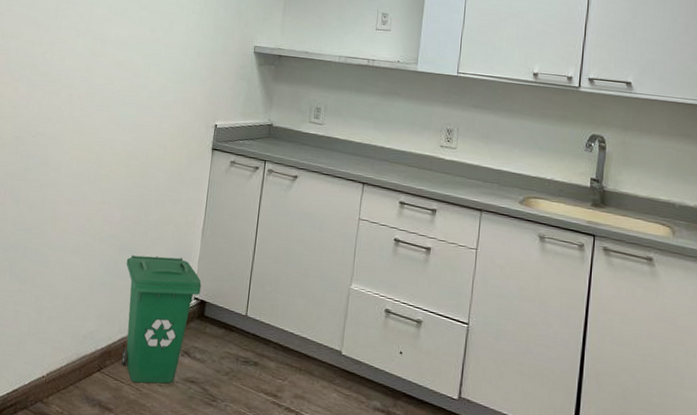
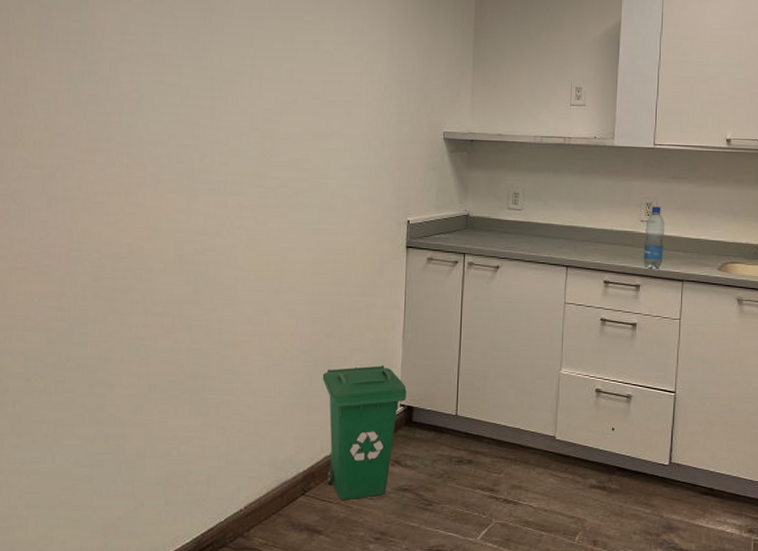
bottle: none [441,133,466,196] -> present [643,206,665,269]

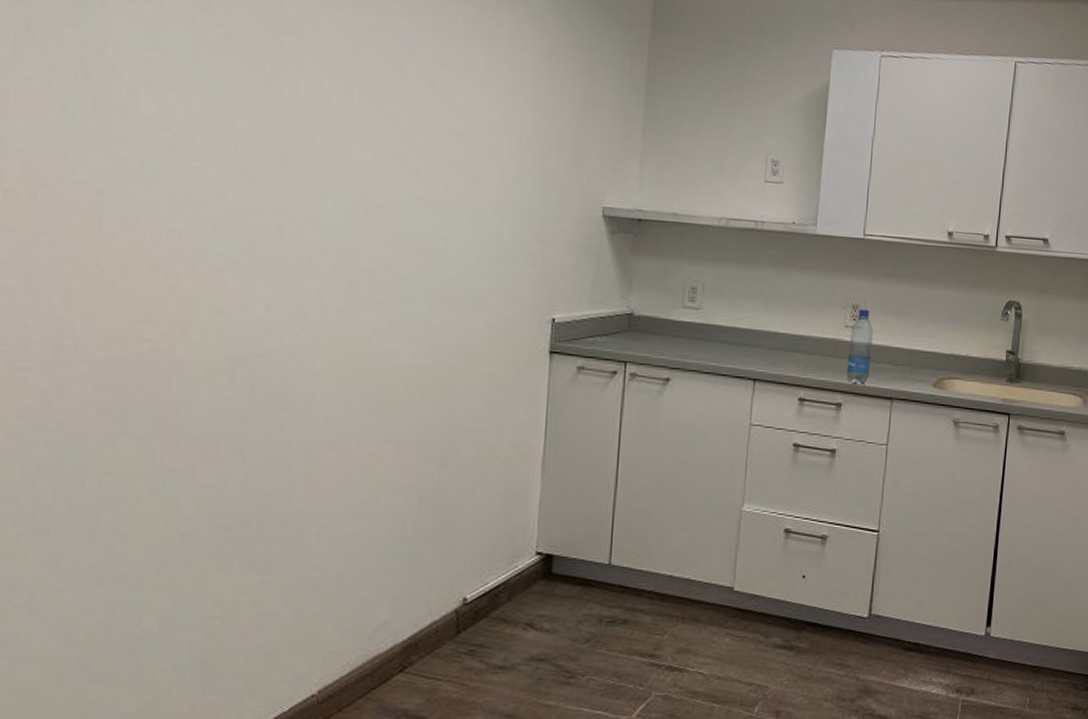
recycling bin: present [322,364,407,501] -> none [431,502,545,677]

